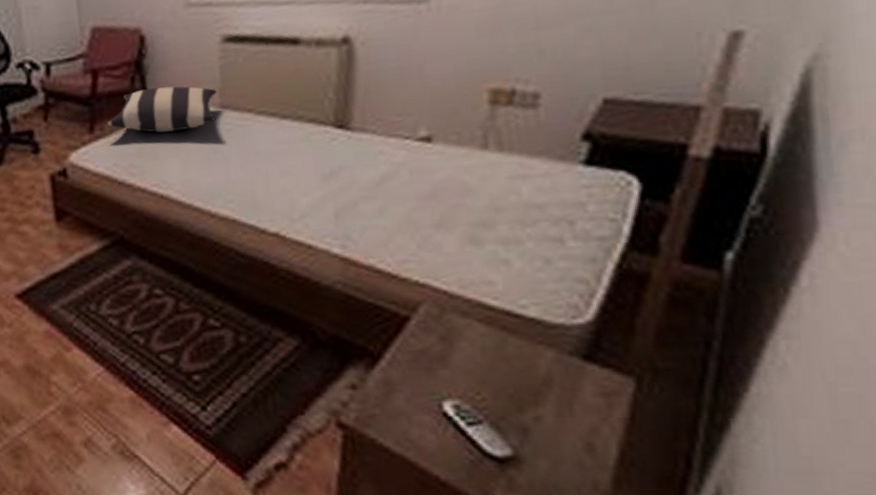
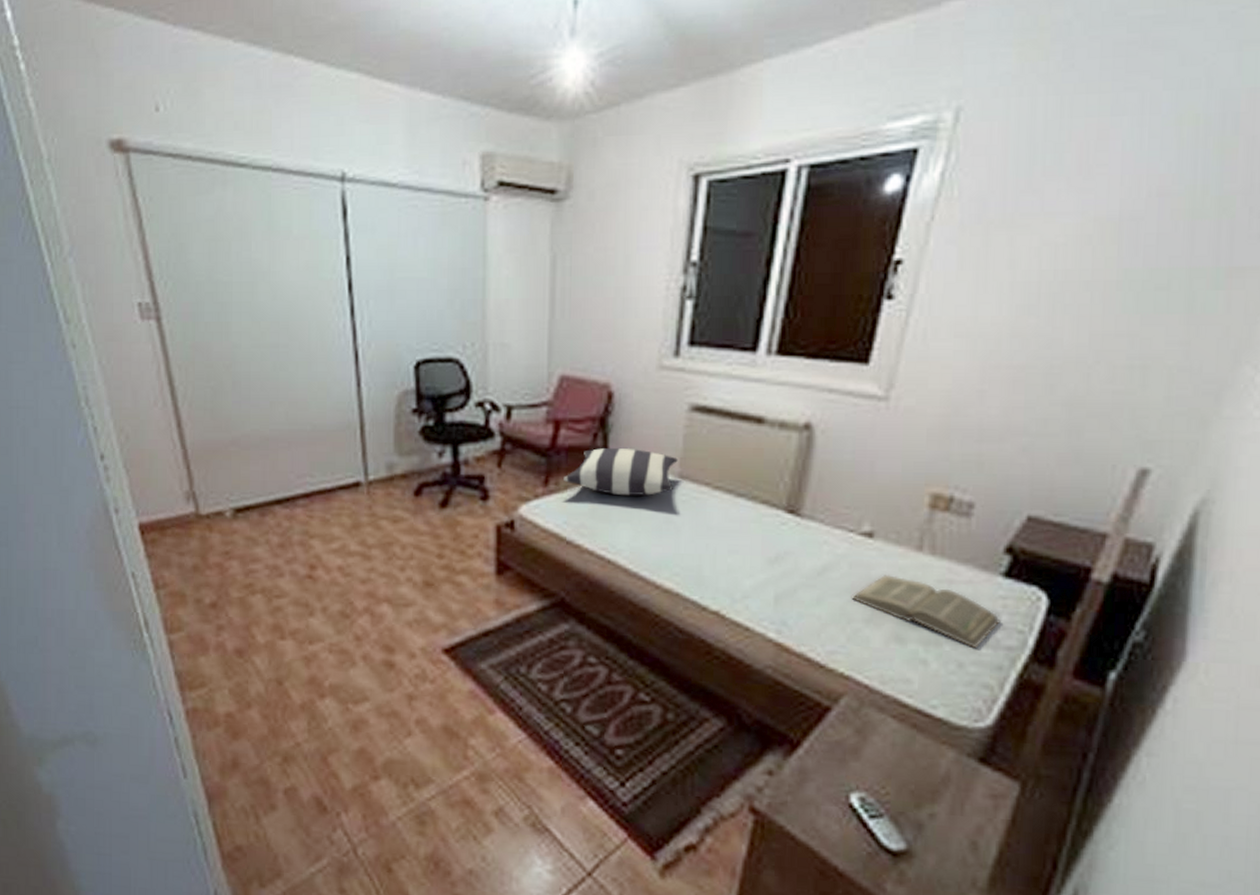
book: none [417,177,588,243] -> present [852,575,1001,649]

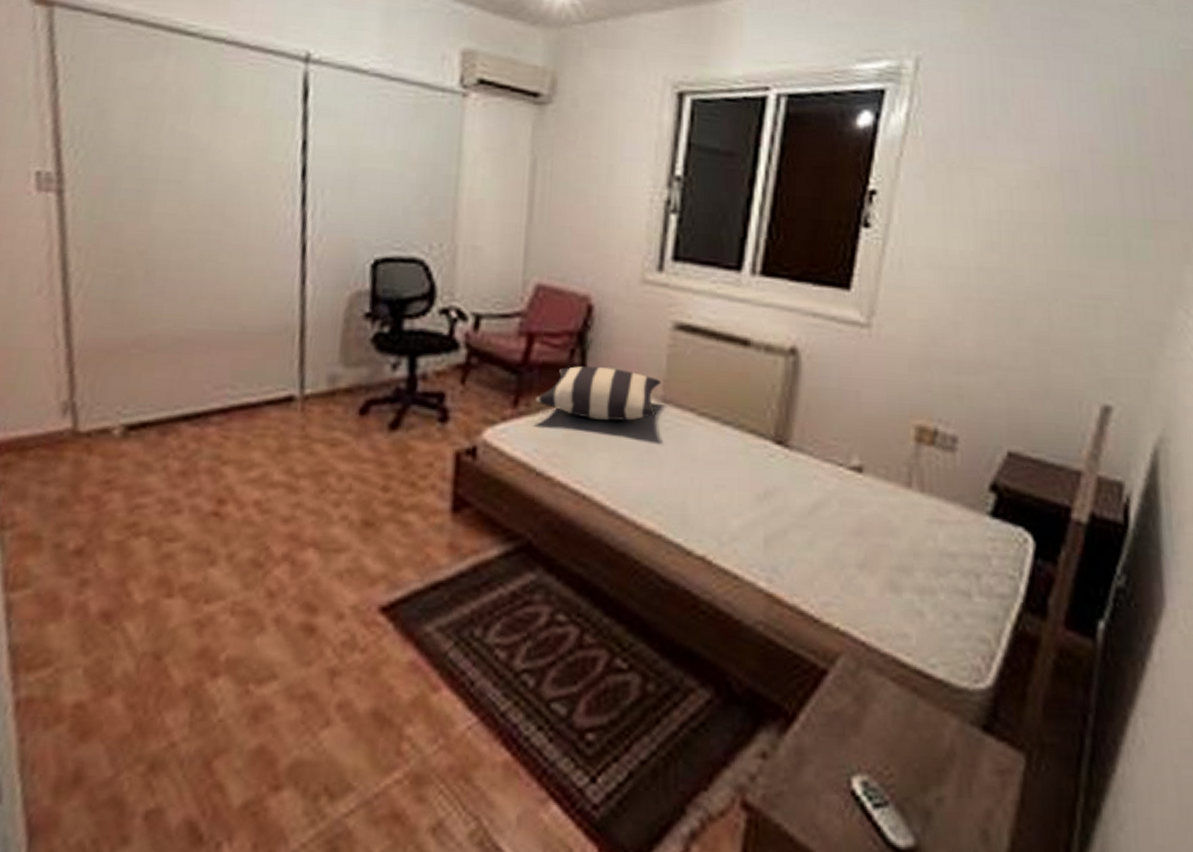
book: present [852,575,1001,649] -> none [844,514,992,598]

